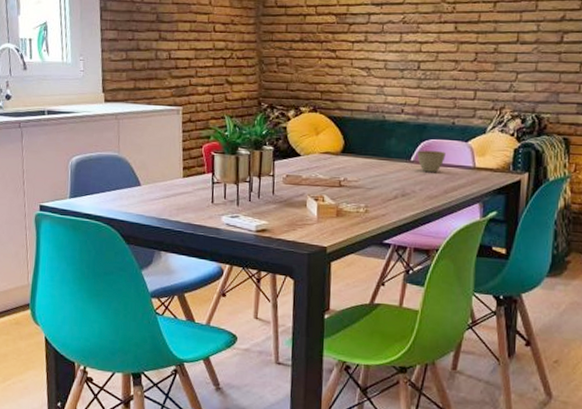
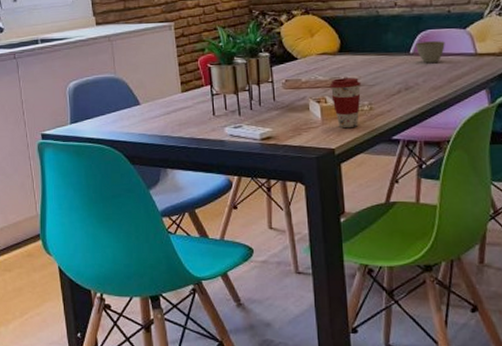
coffee cup: none [329,178,360,229] -> present [329,78,362,129]

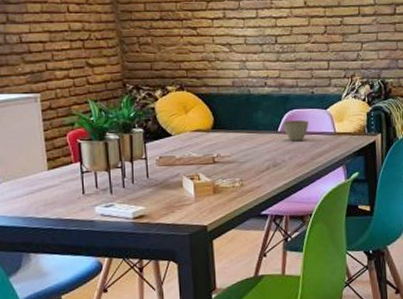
coffee cup: present [329,78,362,129] -> none [203,155,234,205]

